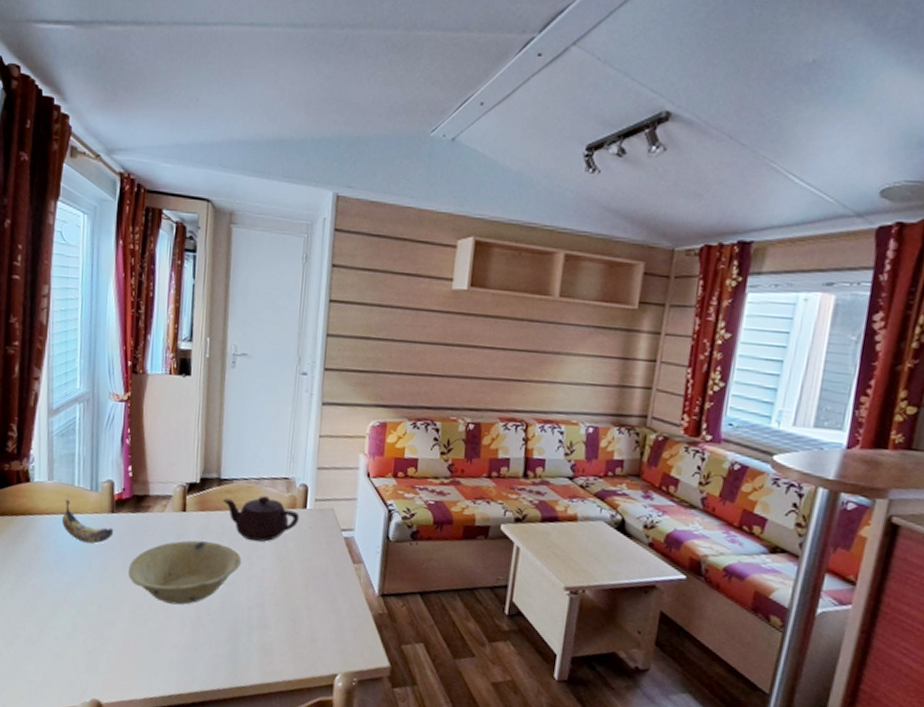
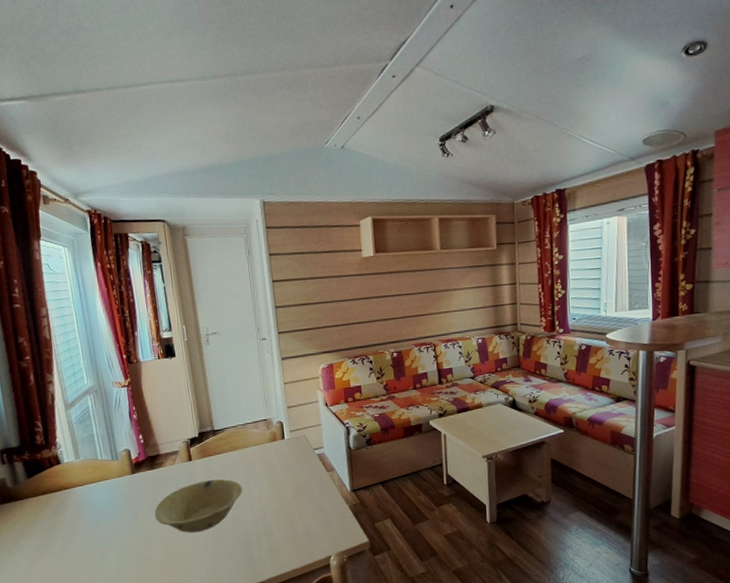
banana: present [61,499,114,544] -> none [92,471,138,501]
teapot: present [223,496,300,542] -> none [220,436,281,472]

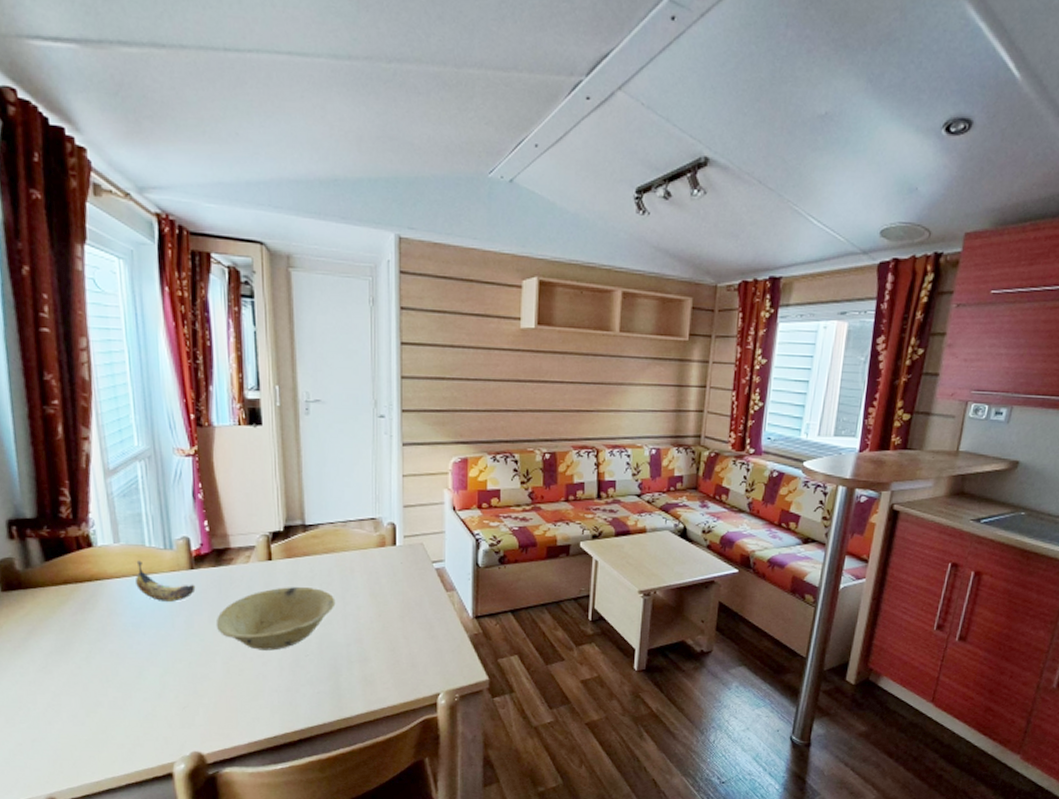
banana: none [92,471,138,501] -> present [134,560,196,602]

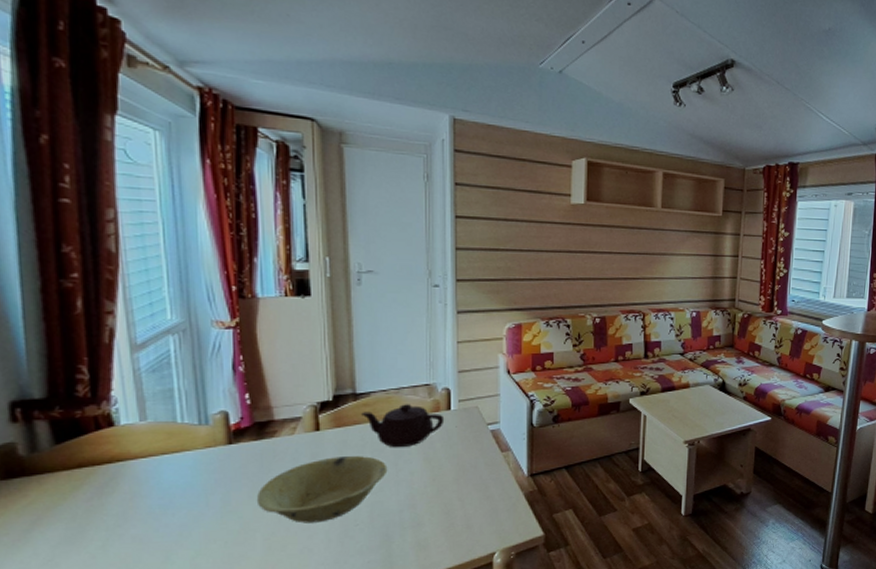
banana: present [134,560,196,602] -> none [163,438,234,480]
teapot: none [310,537,390,582] -> present [361,404,445,448]

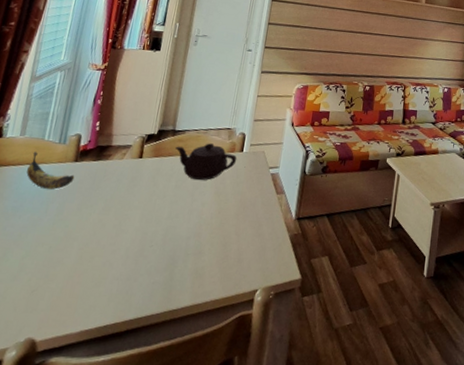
banana: none [163,438,234,480] -> present [26,151,75,190]
bowl: present [256,456,388,523] -> none [82,182,186,240]

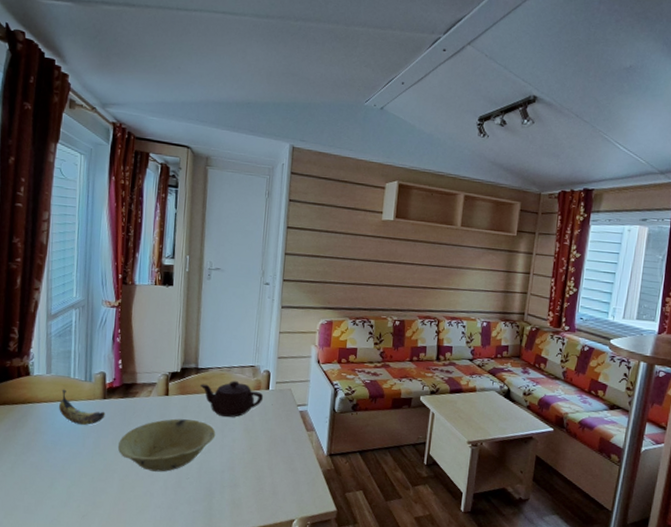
bowl: none [82,182,186,240] -> present [117,418,216,472]

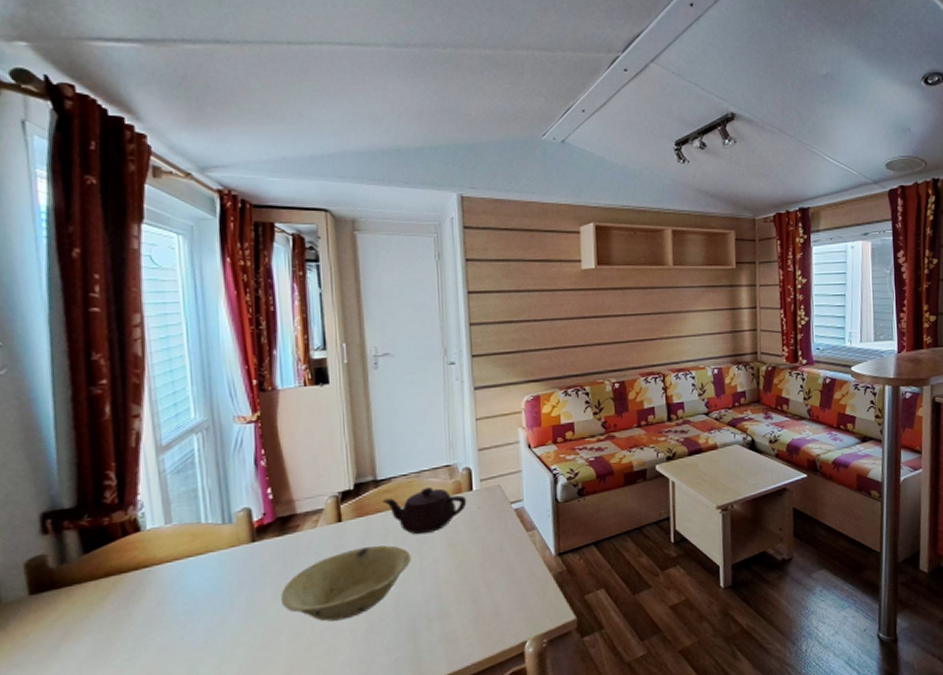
banana: present [58,389,106,425] -> none [188,540,258,582]

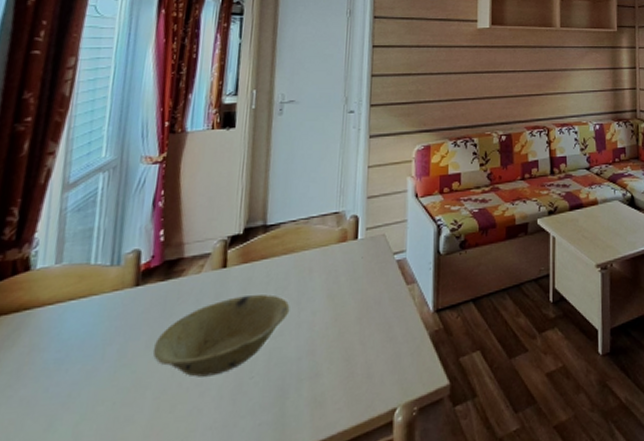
teapot: present [383,487,467,535] -> none [269,234,351,285]

